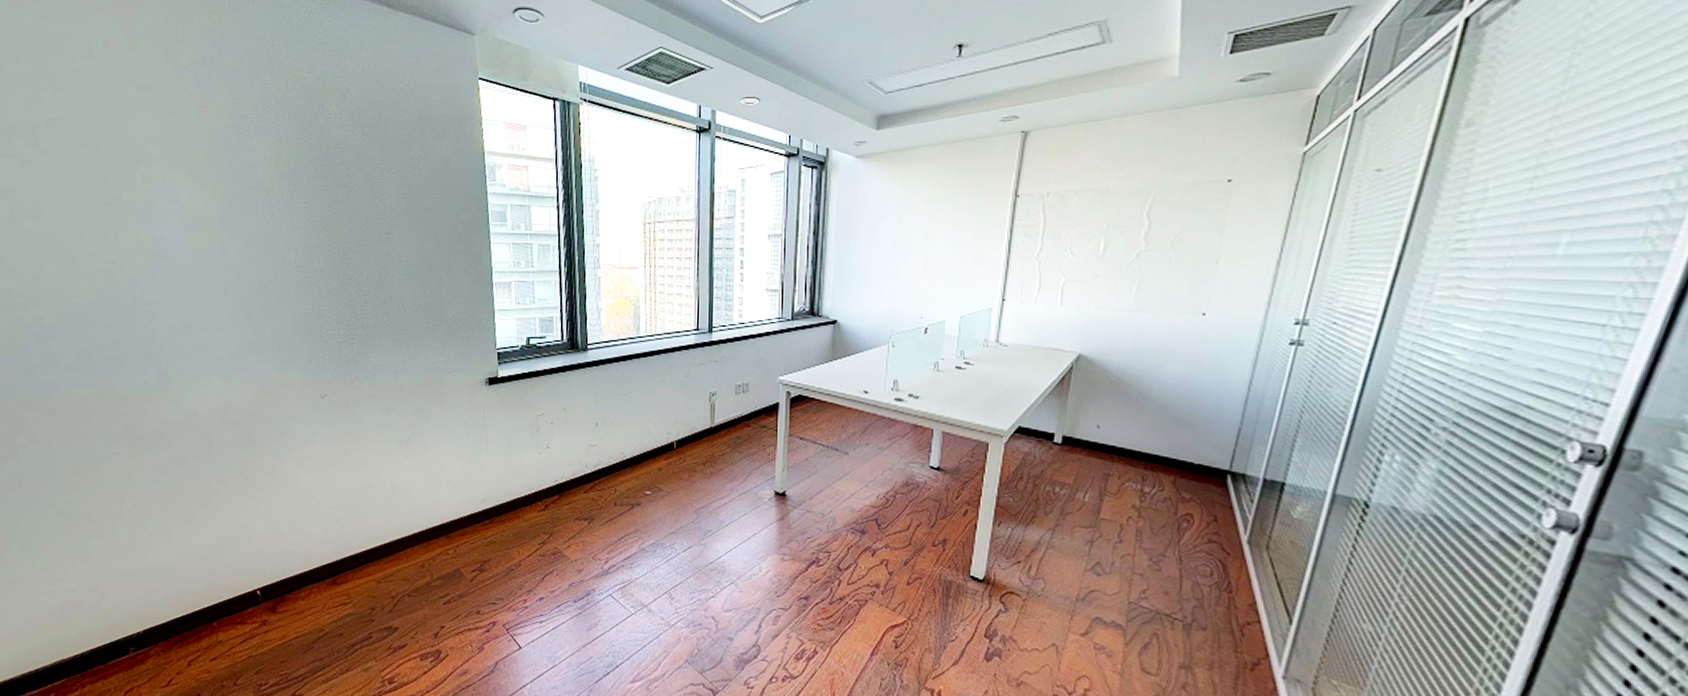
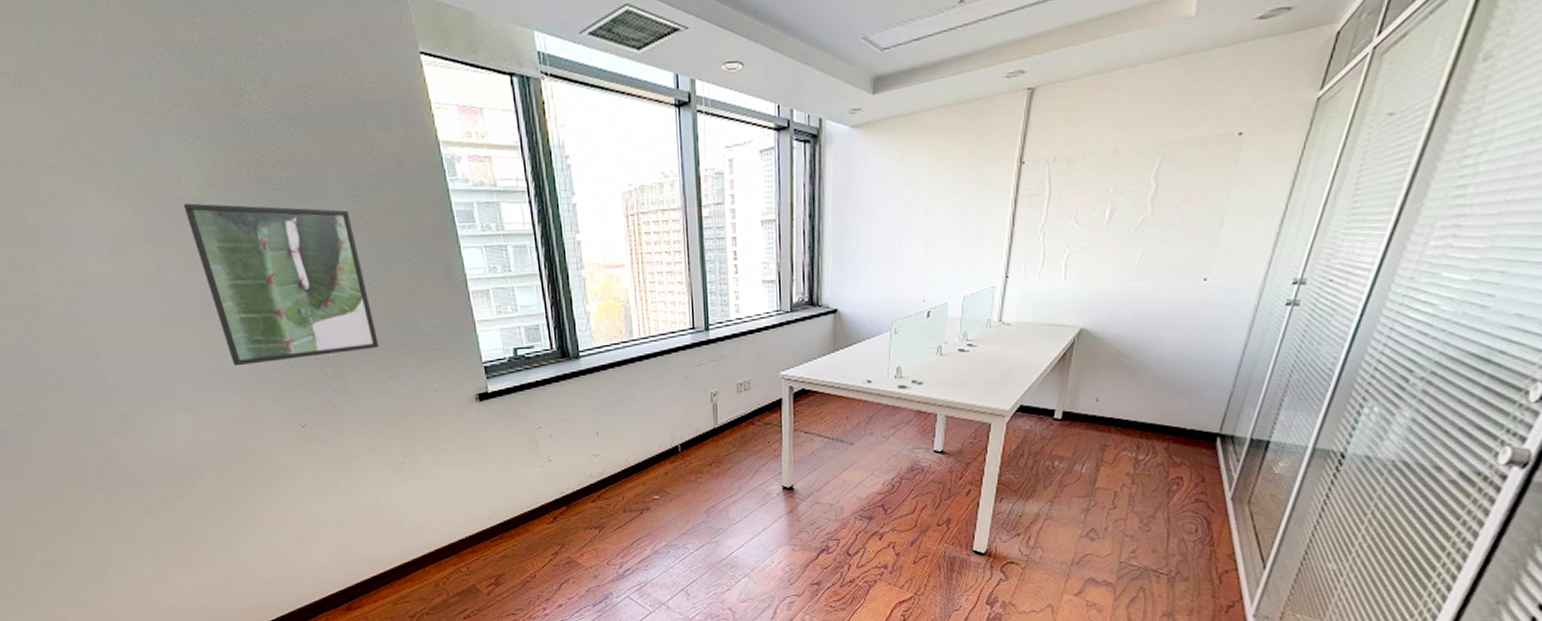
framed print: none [255,192,404,337] -> present [183,203,379,366]

